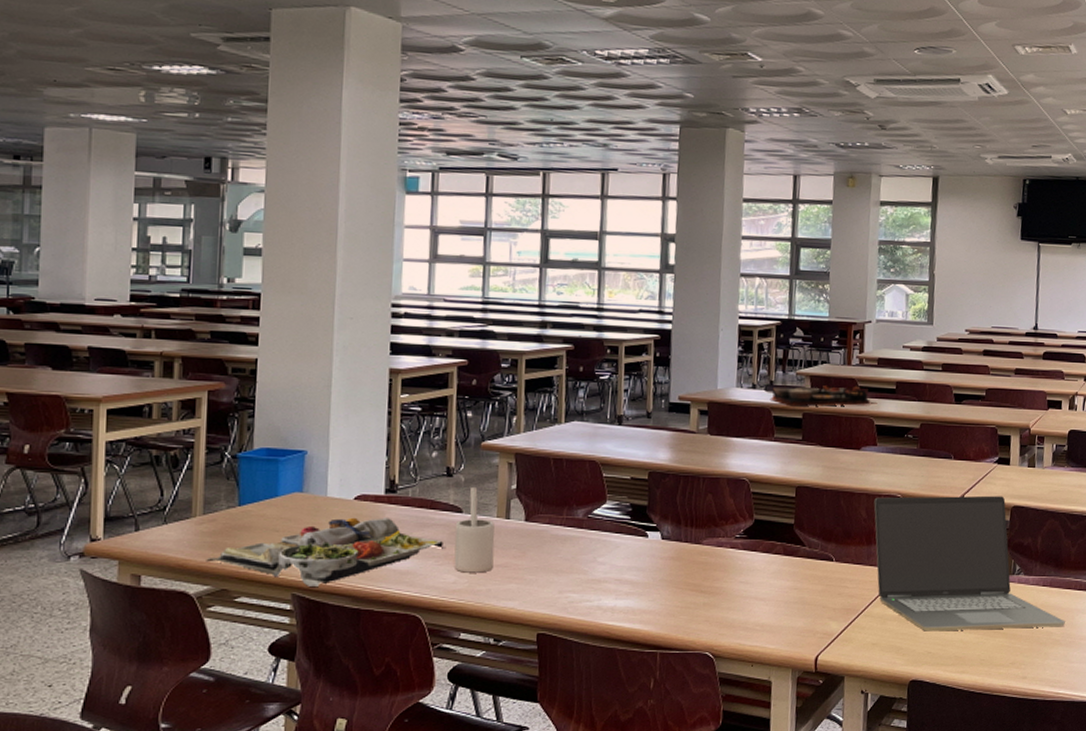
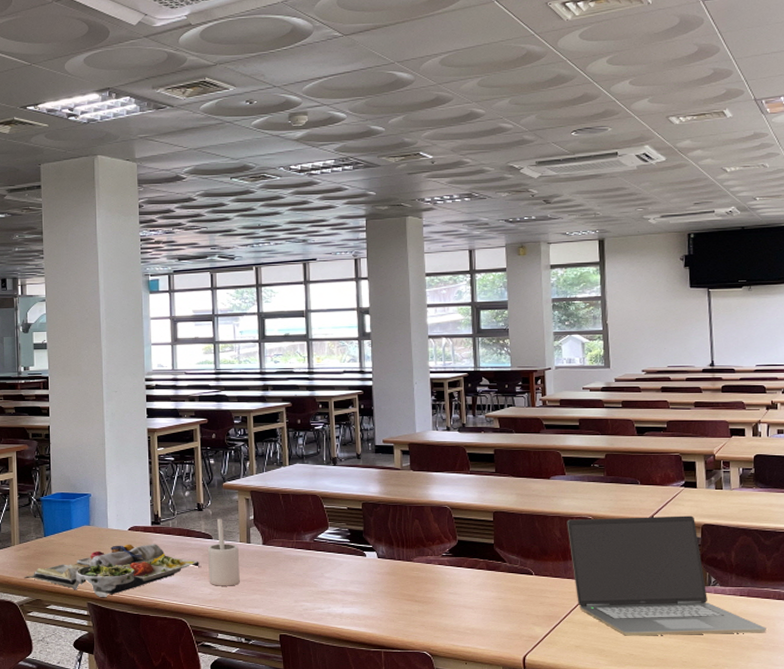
food tray: present [769,386,878,407] -> none [463,424,563,444]

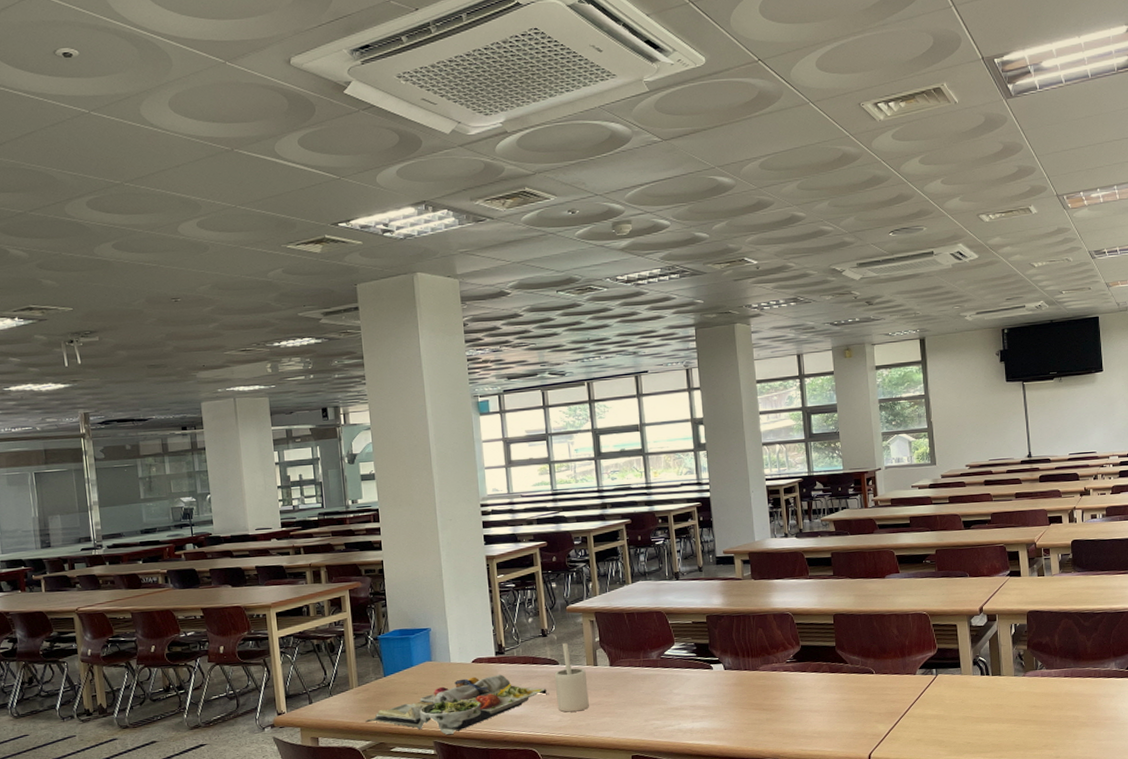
laptop: present [567,515,766,636] -> none [903,603,1089,726]

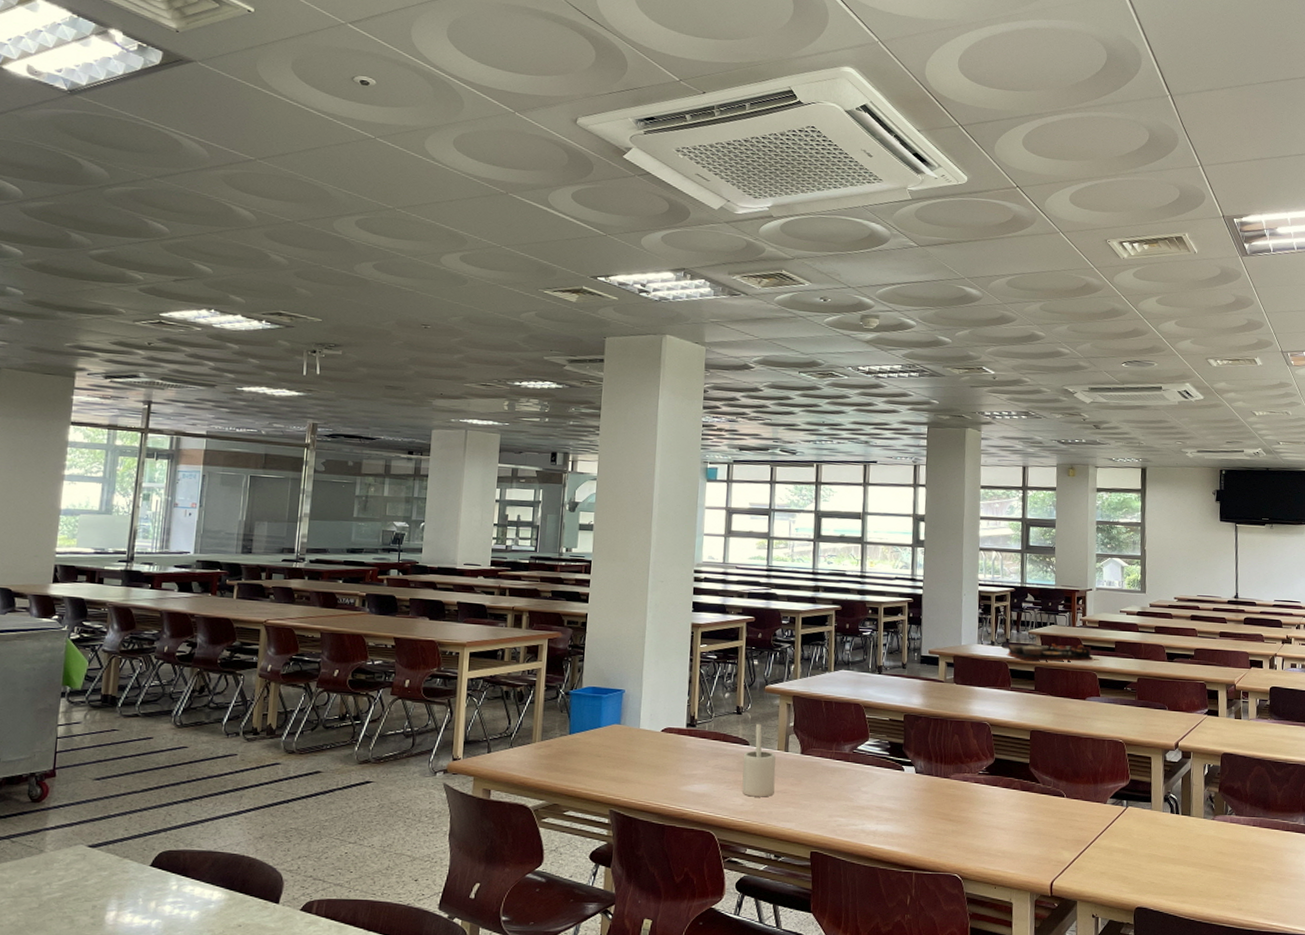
food tray: present [365,674,549,734] -> none [542,746,736,804]
food tray: none [801,524,895,548] -> present [1006,644,1099,662]

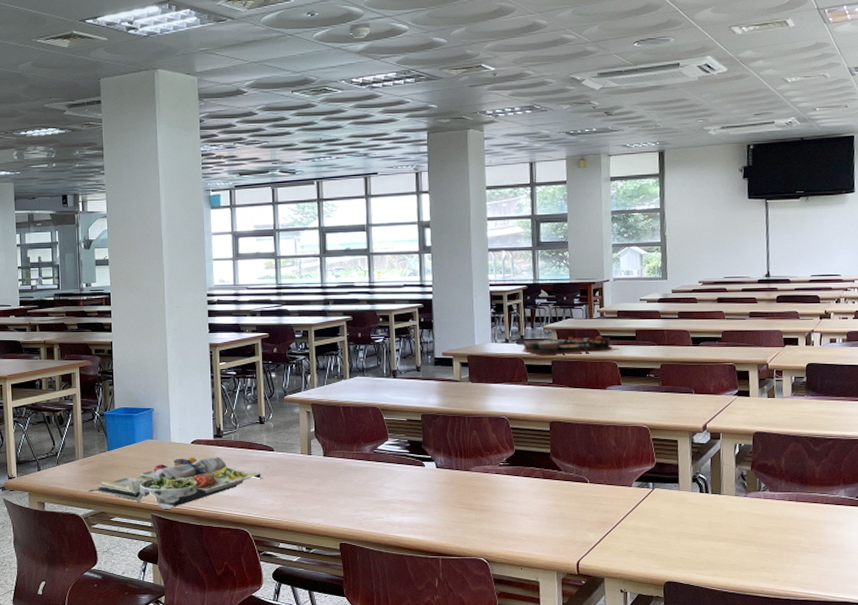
food tray: none [542,746,736,804] -> present [88,456,263,509]
straw: present [742,724,776,797] -> none [269,432,301,497]

